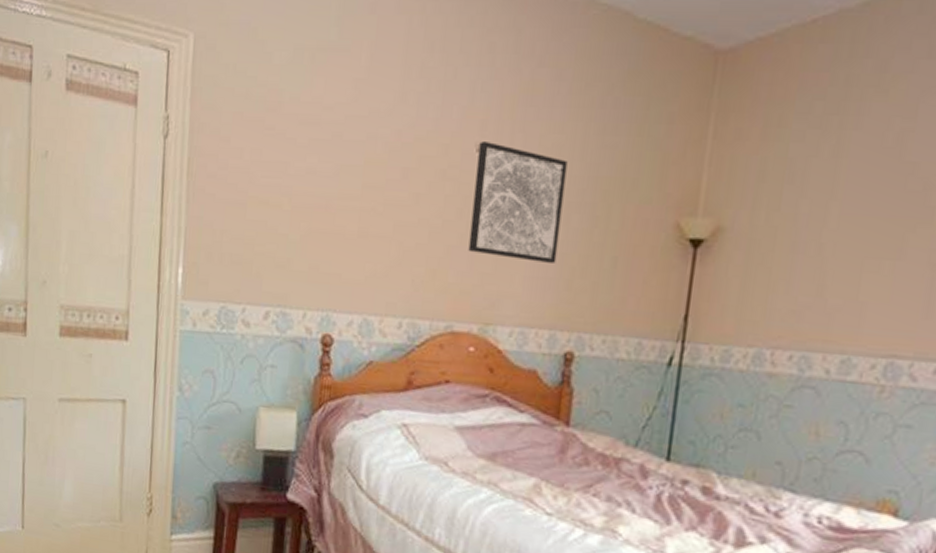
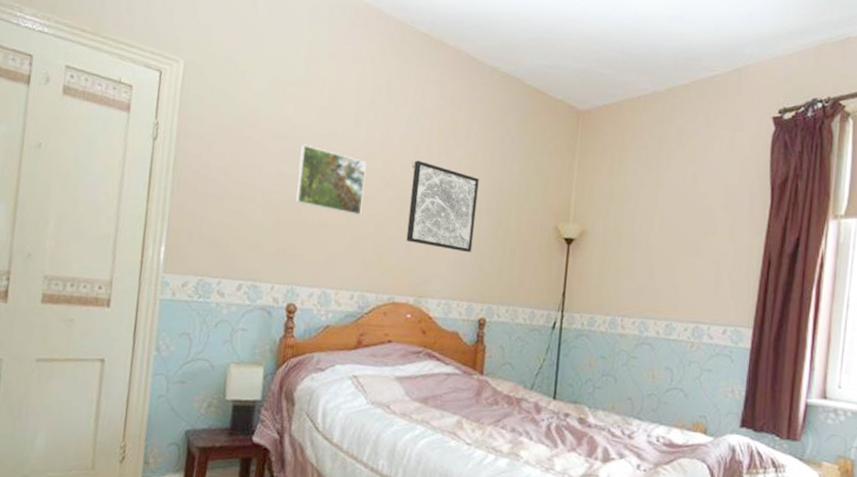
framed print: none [328,130,417,220] -> present [294,144,367,216]

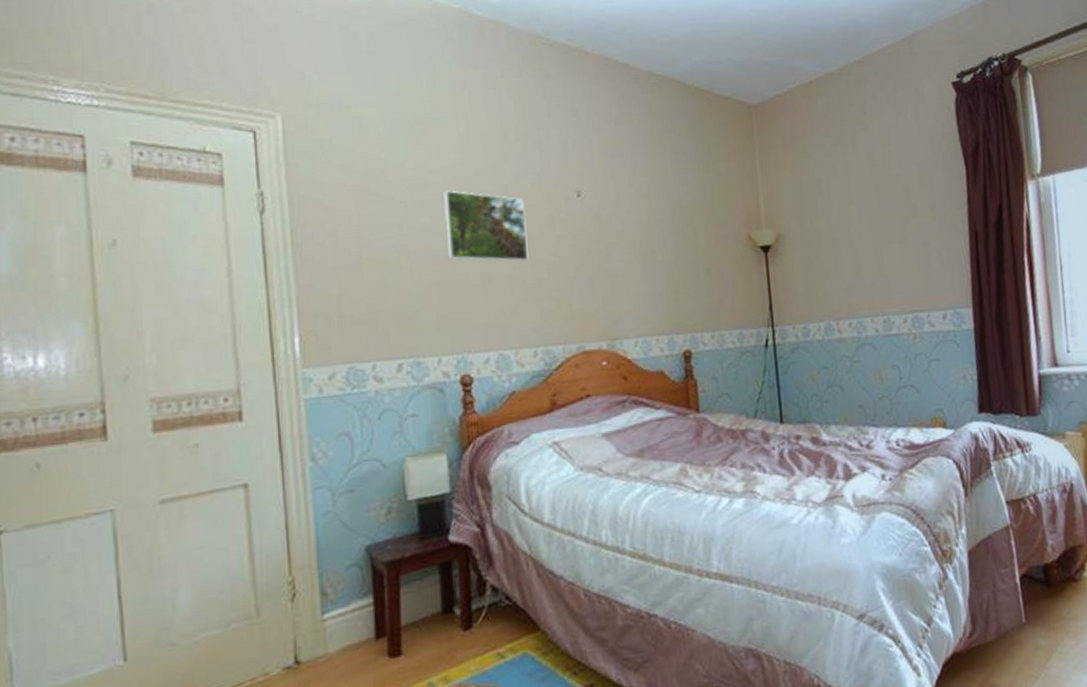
wall art: present [406,160,479,252] -> none [579,188,662,281]

